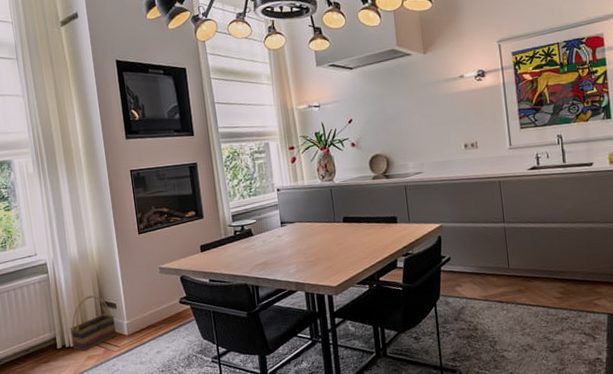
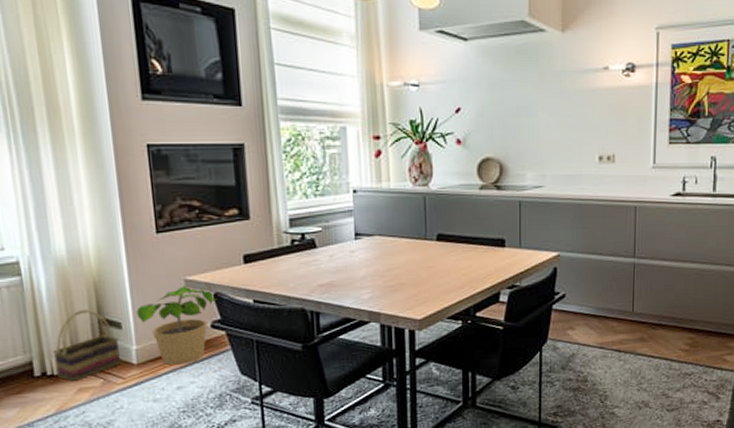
potted plant: none [126,272,183,334] -> present [136,286,217,365]

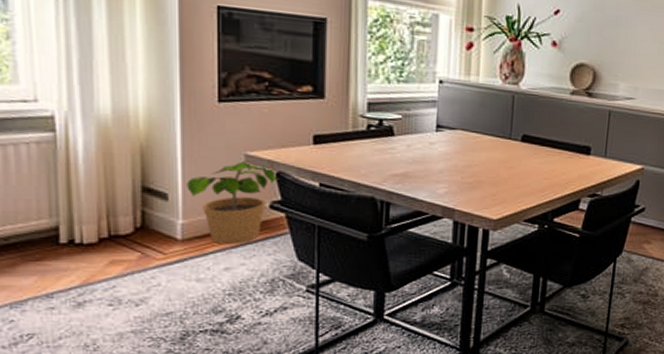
basket: present [52,309,120,382] -> none [84,175,163,253]

